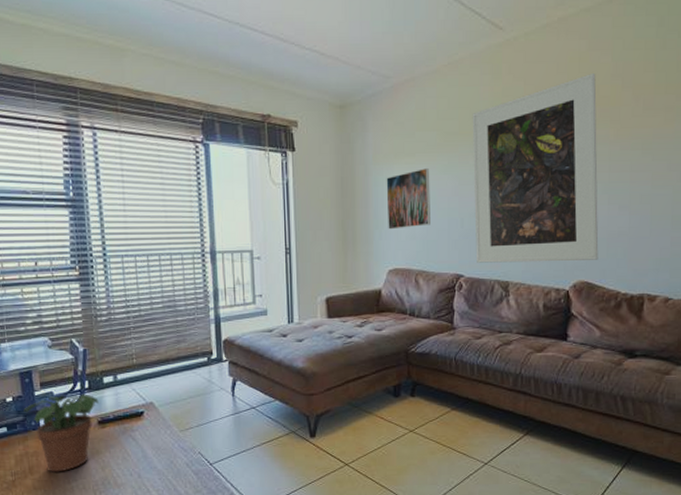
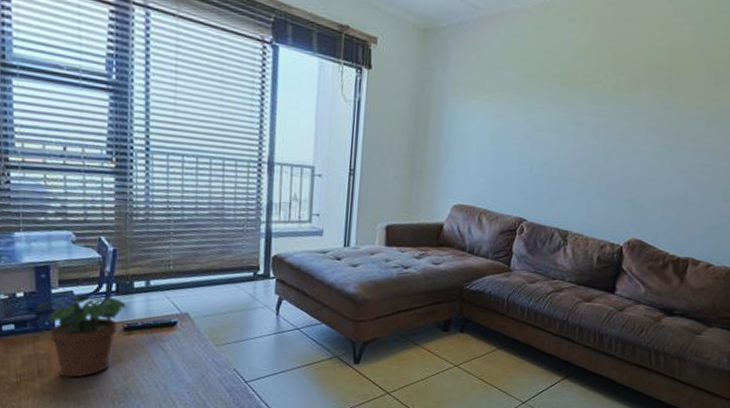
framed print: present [386,169,430,230] -> none [458,107,506,166]
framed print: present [472,74,599,263] -> none [540,39,677,221]

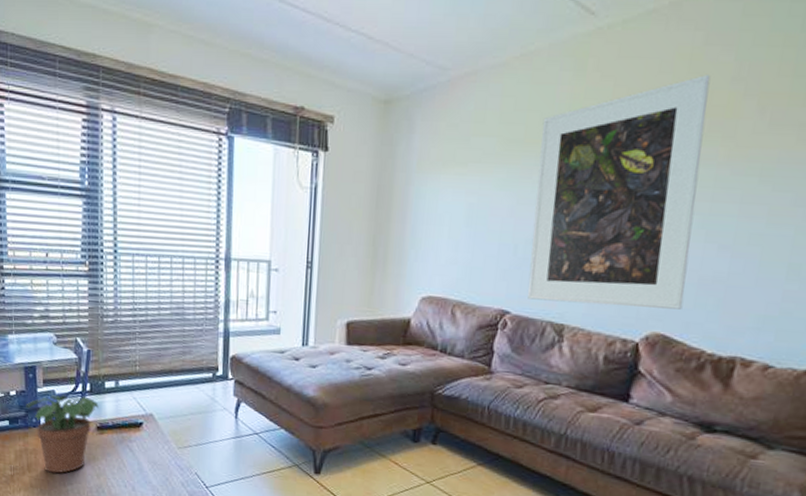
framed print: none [540,39,677,221] -> present [527,75,711,310]

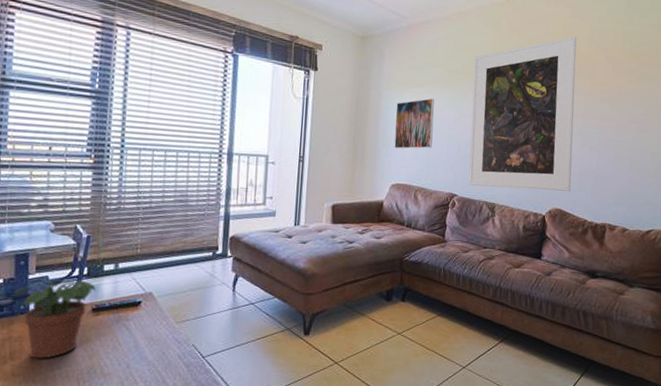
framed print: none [426,181,482,251] -> present [394,98,434,149]

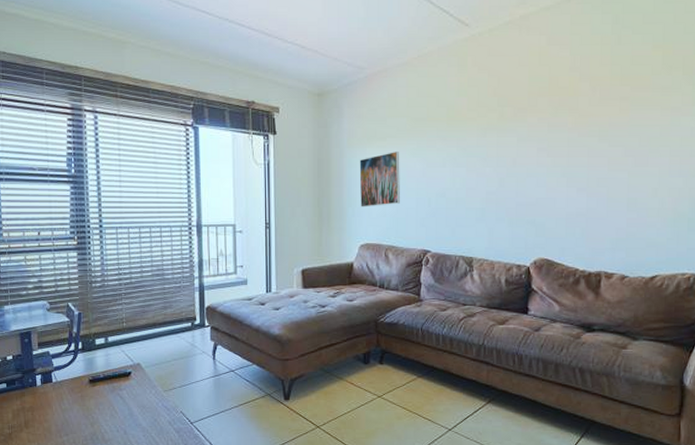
potted plant: present [13,280,96,359] -> none [22,354,91,427]
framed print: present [468,36,577,191] -> none [439,66,558,240]

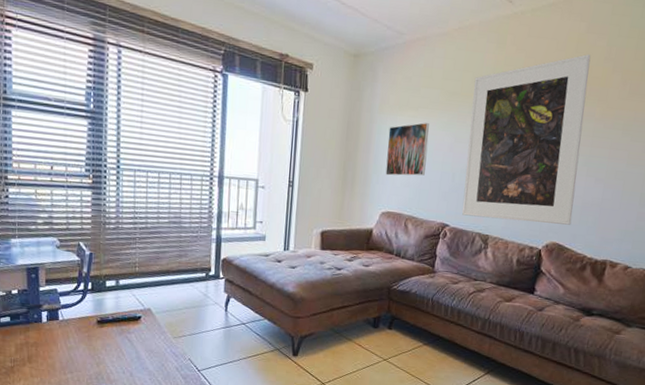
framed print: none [439,66,558,240] -> present [462,54,591,225]

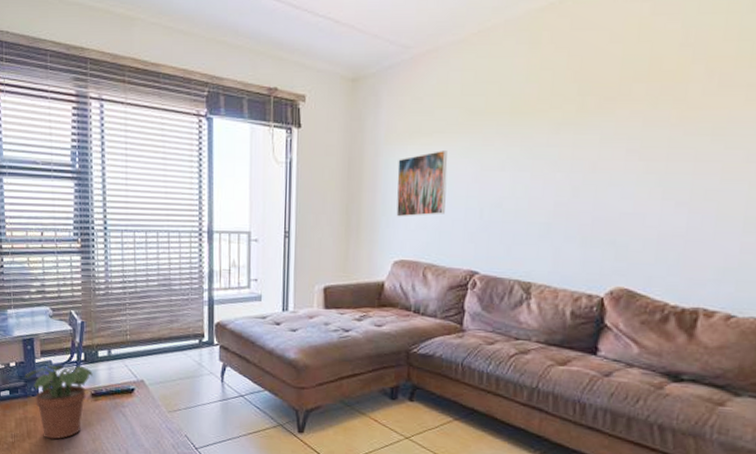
potted plant: none [27,293,100,364] -> present [25,364,93,440]
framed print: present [462,54,591,225] -> none [494,43,660,265]

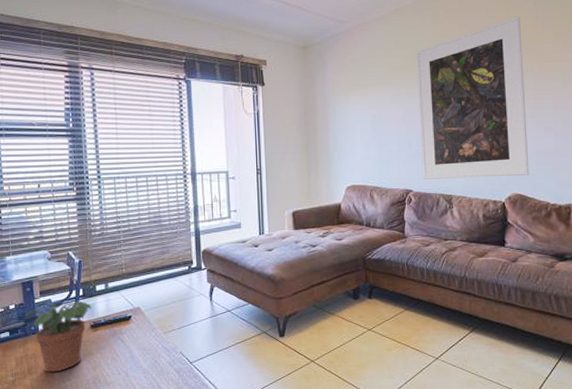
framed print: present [396,151,448,217] -> none [343,99,382,152]
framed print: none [494,43,660,265] -> present [416,17,529,179]

